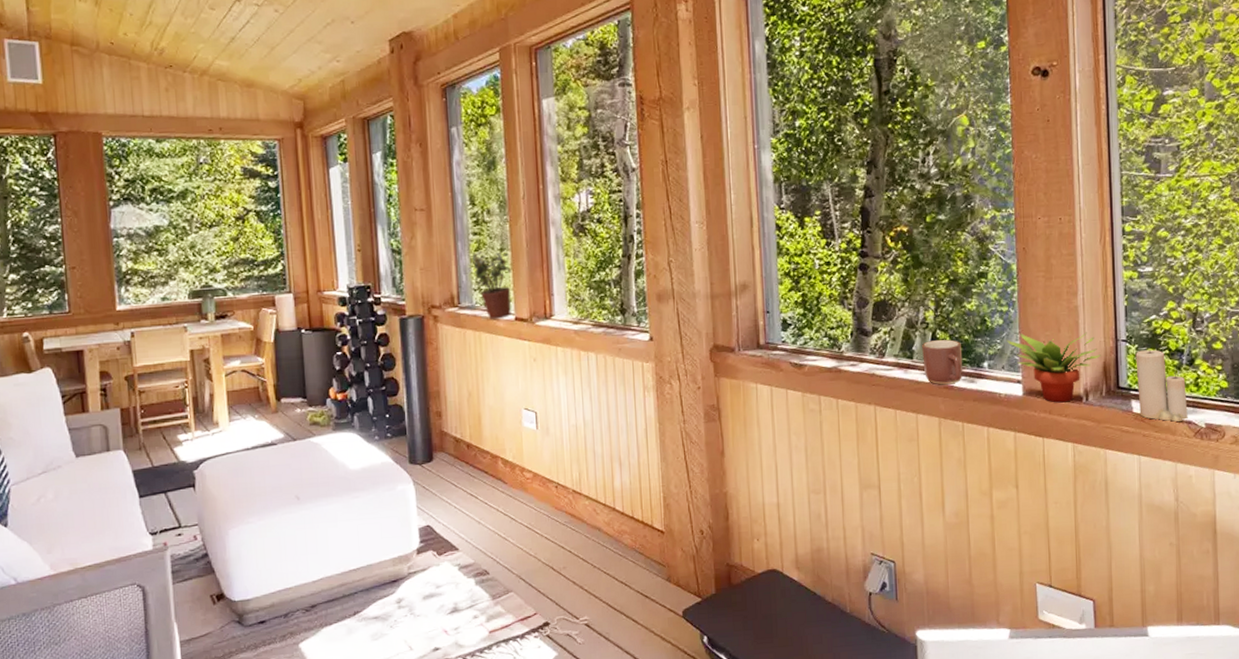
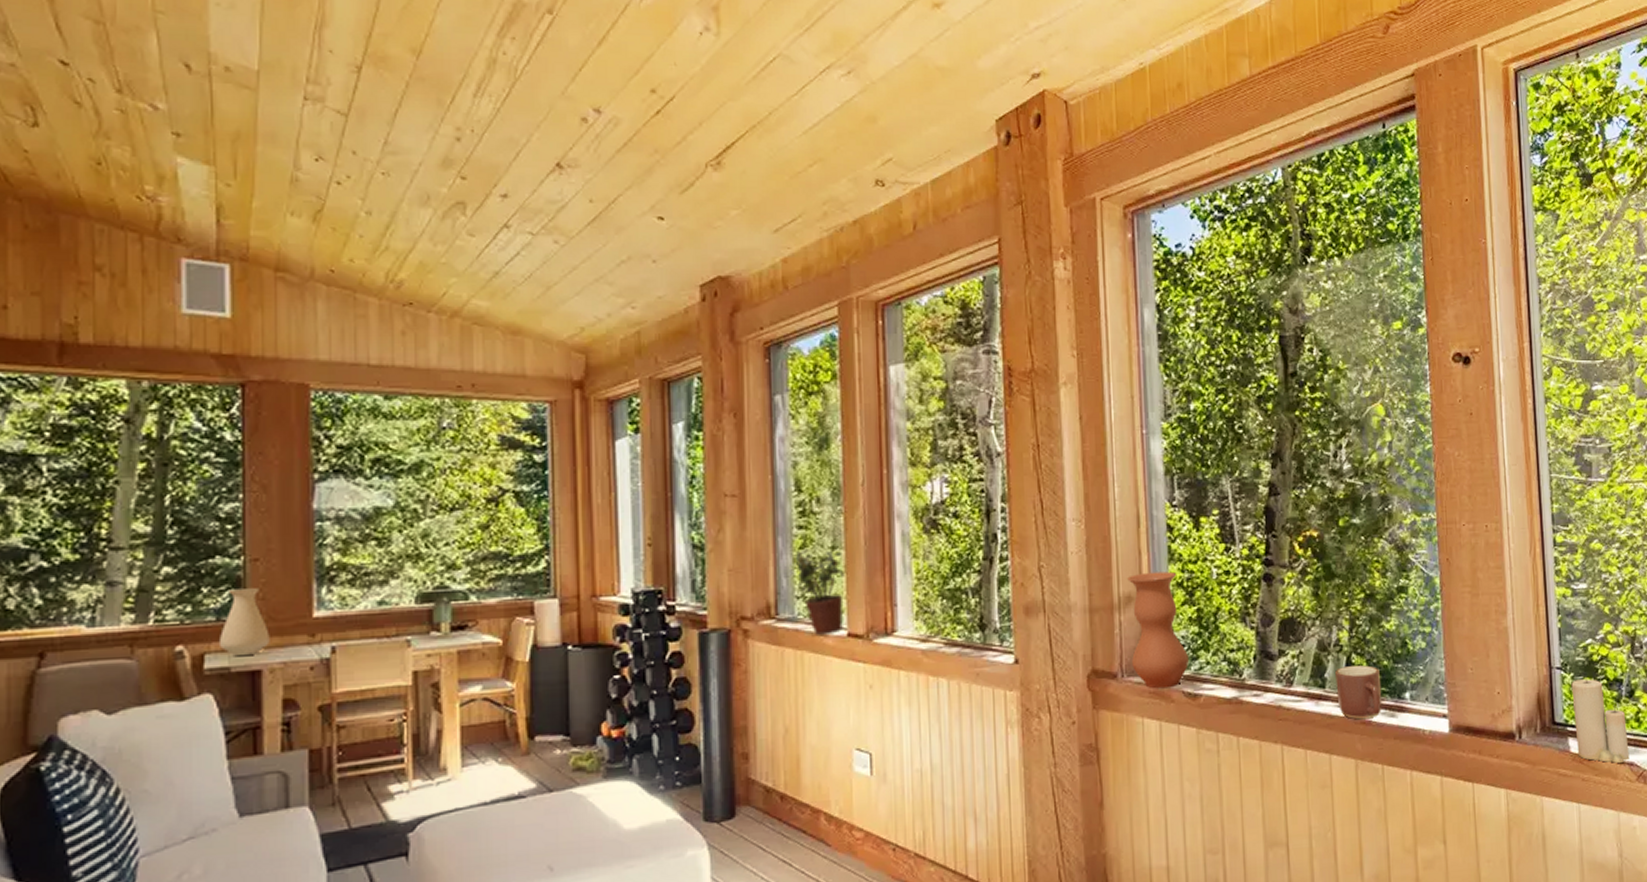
vase: none [53,289,88,340] -> present [220,588,270,657]
vase: none [743,263,796,361] -> present [1127,571,1190,689]
succulent plant: present [1007,332,1101,403] -> none [1431,658,1534,741]

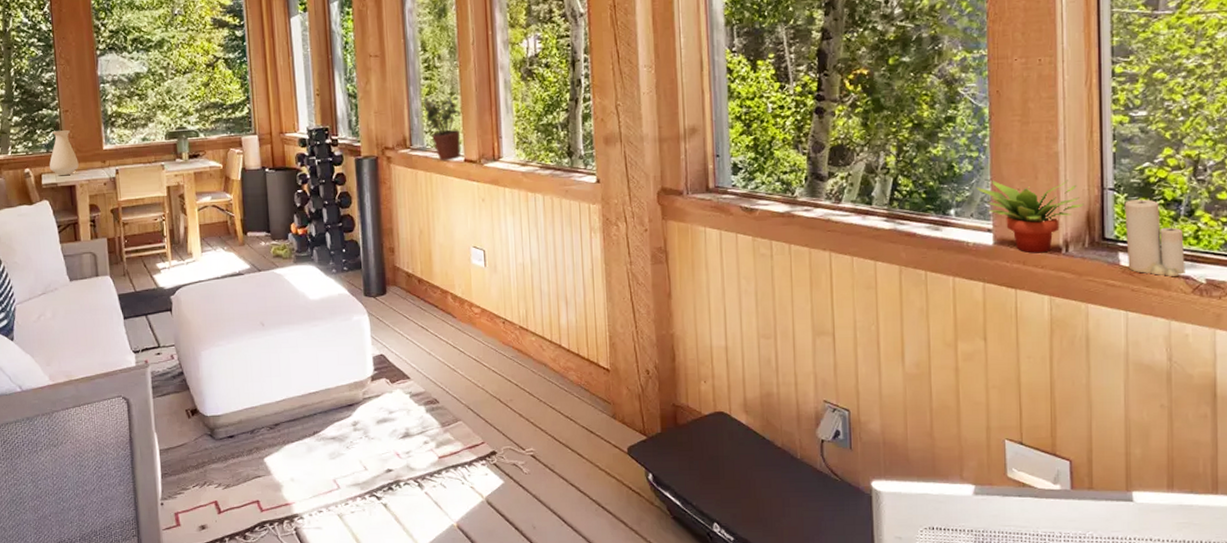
vase: present [1127,571,1190,689] -> none [692,107,747,204]
mug: present [1335,665,1383,720] -> none [882,186,927,232]
succulent plant: none [1431,658,1534,741] -> present [977,179,1084,253]

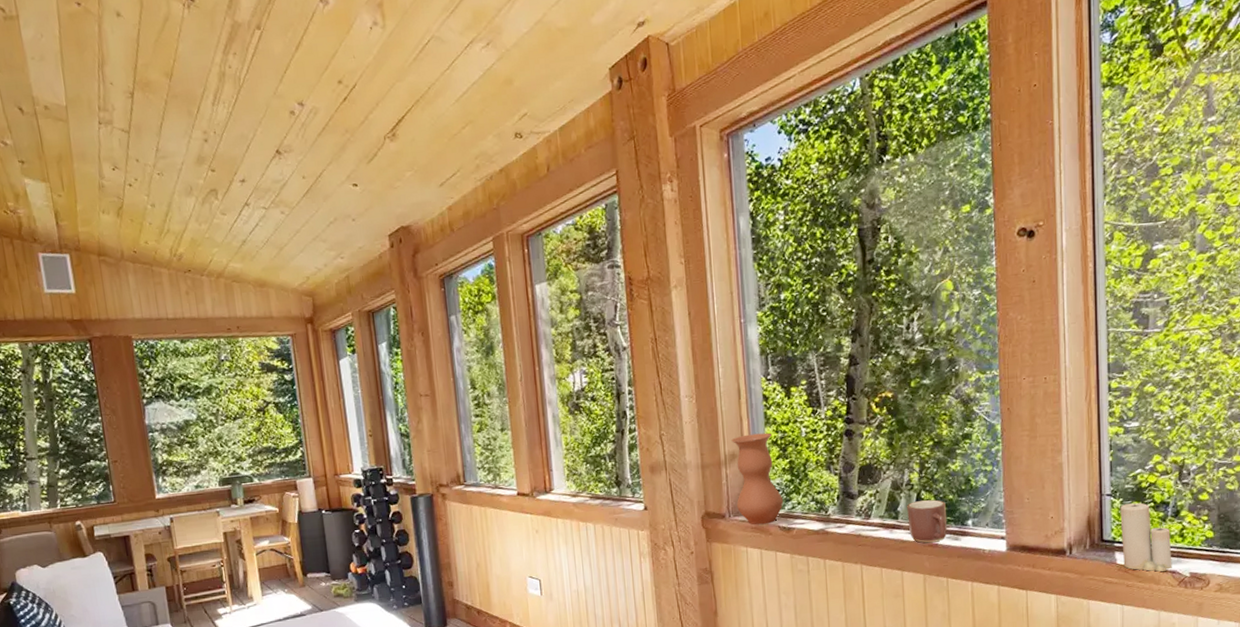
vase: present [49,130,79,176] -> none [101,481,132,527]
potted plant: present [423,95,461,162] -> none [474,431,514,496]
vase: none [692,107,747,204] -> present [731,432,784,525]
mug: none [882,186,927,232] -> present [907,499,948,543]
succulent plant: present [977,179,1084,253] -> none [991,488,1085,557]

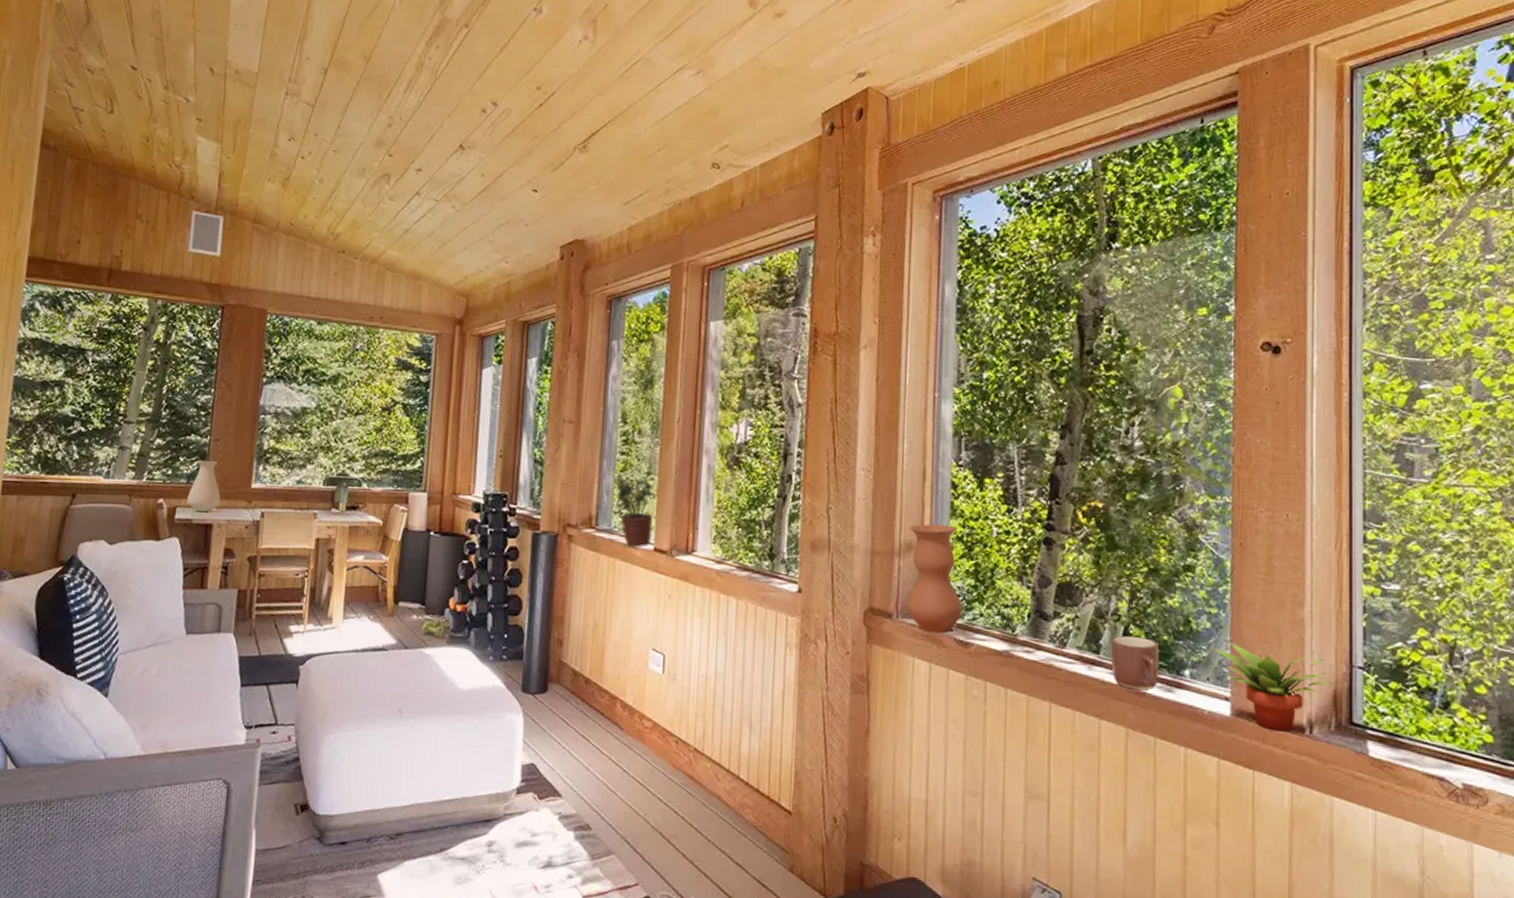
vase: none [101,481,132,527] -> present [187,460,221,513]
potted plant: none [474,431,514,496] -> present [615,472,656,548]
succulent plant: none [991,488,1085,557] -> present [1215,642,1331,732]
candle: present [1120,501,1172,572] -> none [1375,680,1440,776]

